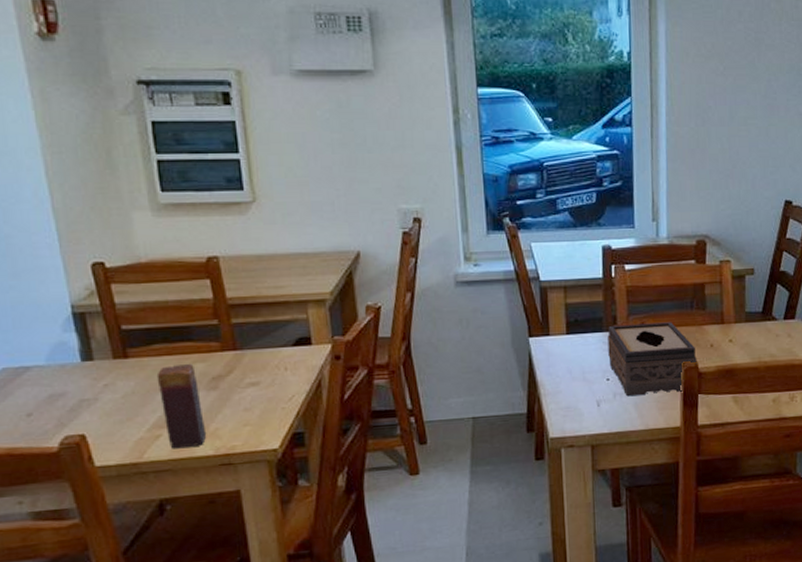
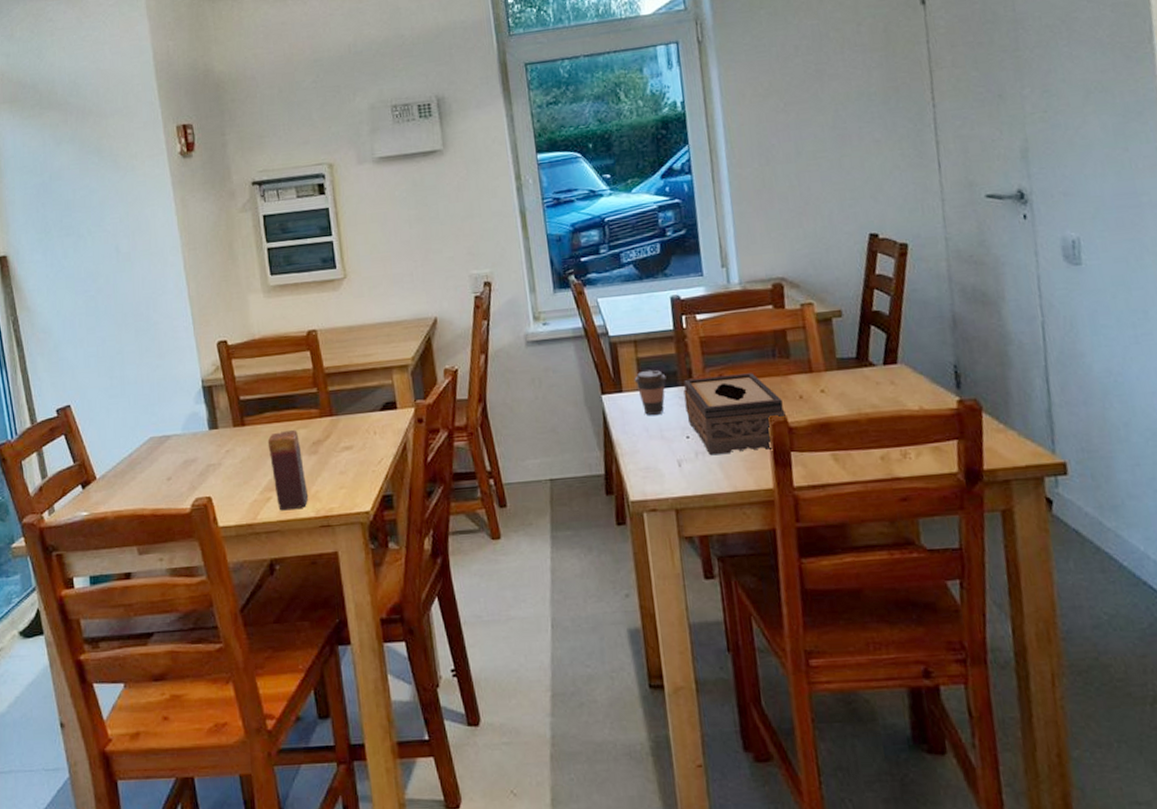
coffee cup: none [561,315,592,358] -> present [634,369,666,415]

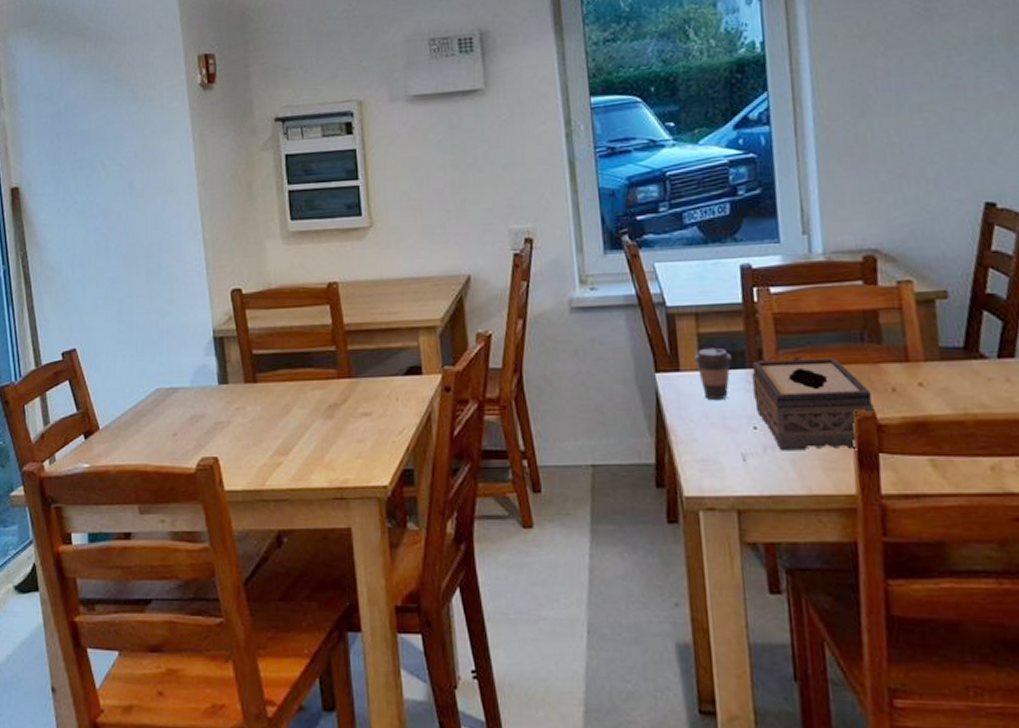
candle: present [267,429,309,511] -> none [280,389,322,478]

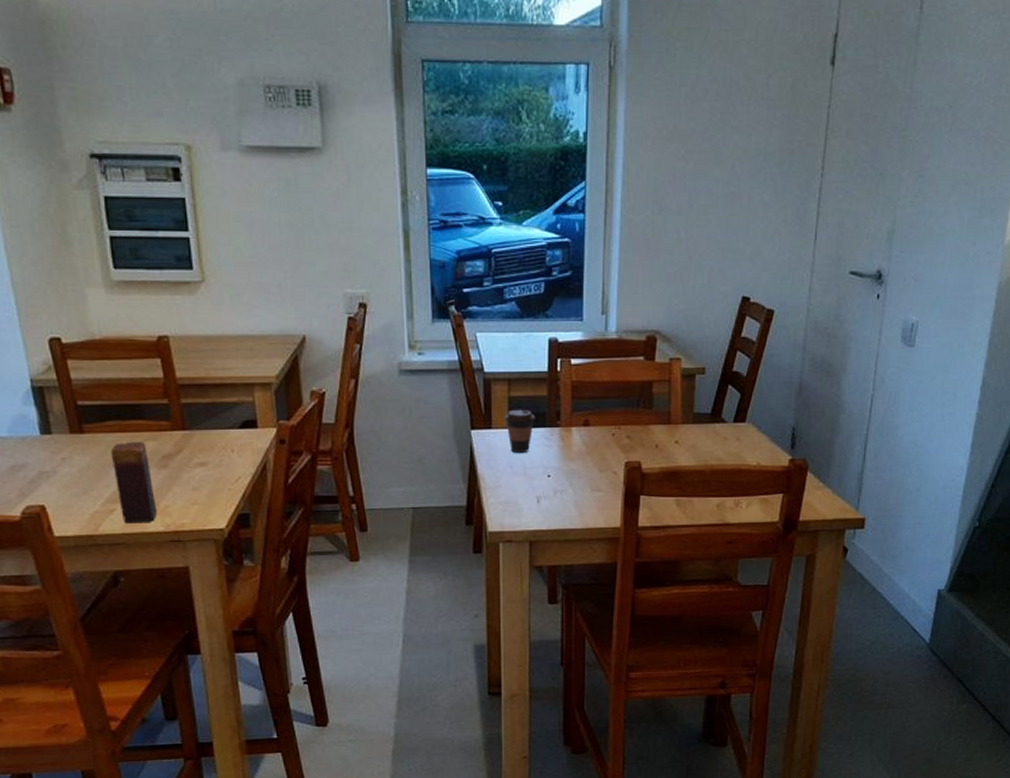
candle: none [280,389,322,478] -> present [110,441,158,524]
tissue box: present [752,358,875,451] -> none [550,420,641,494]

